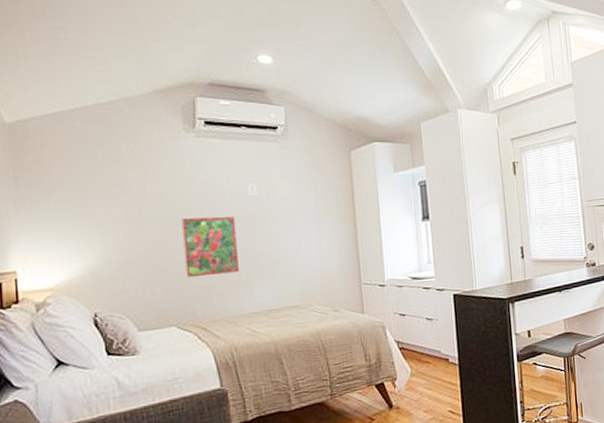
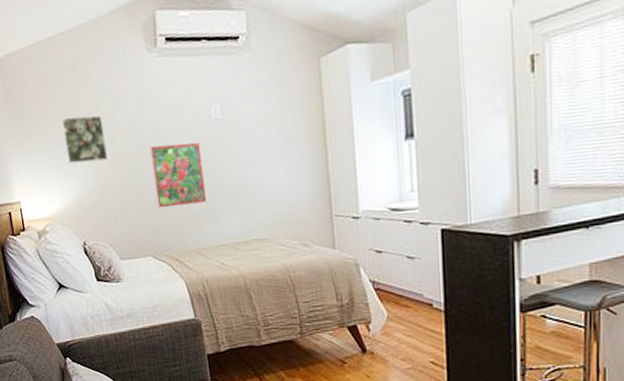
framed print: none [80,186,133,233] -> present [61,115,109,164]

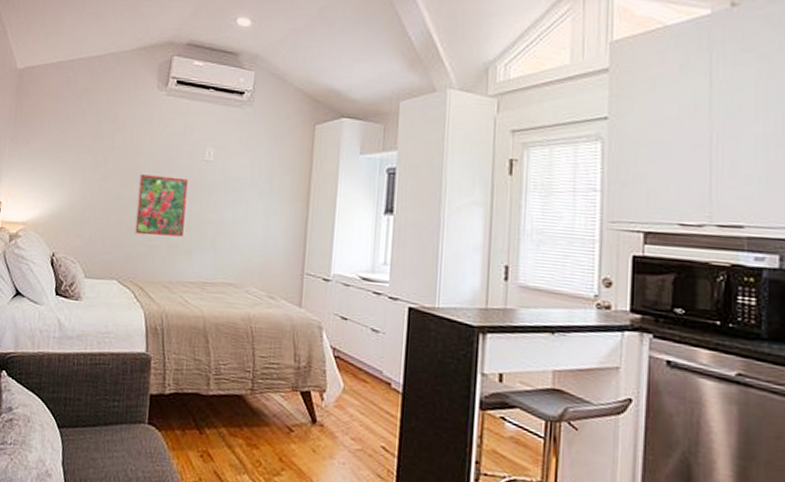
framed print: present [61,115,109,164] -> none [58,132,101,178]

